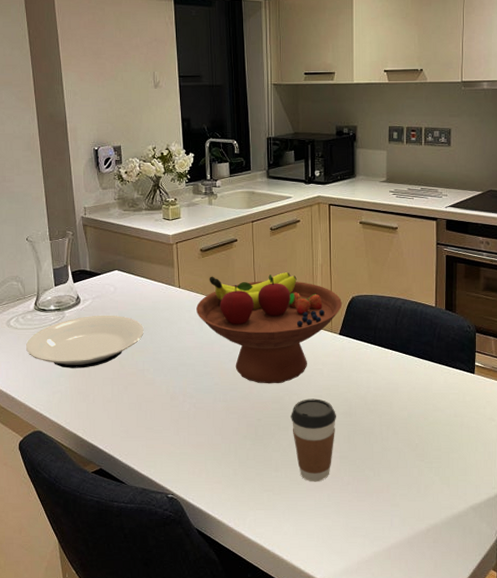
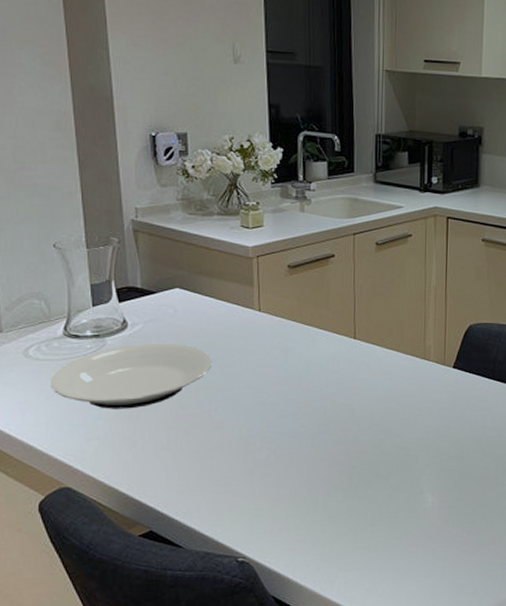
fruit bowl: present [196,272,342,384] -> none [281,295,457,425]
coffee cup: present [291,399,336,482] -> none [392,441,446,536]

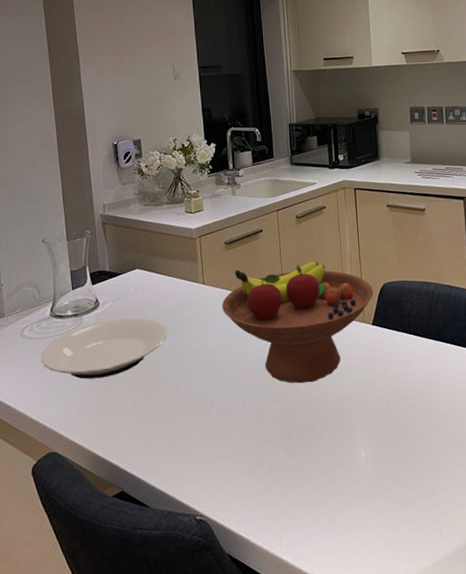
fruit bowl: none [281,295,457,425] -> present [222,261,373,384]

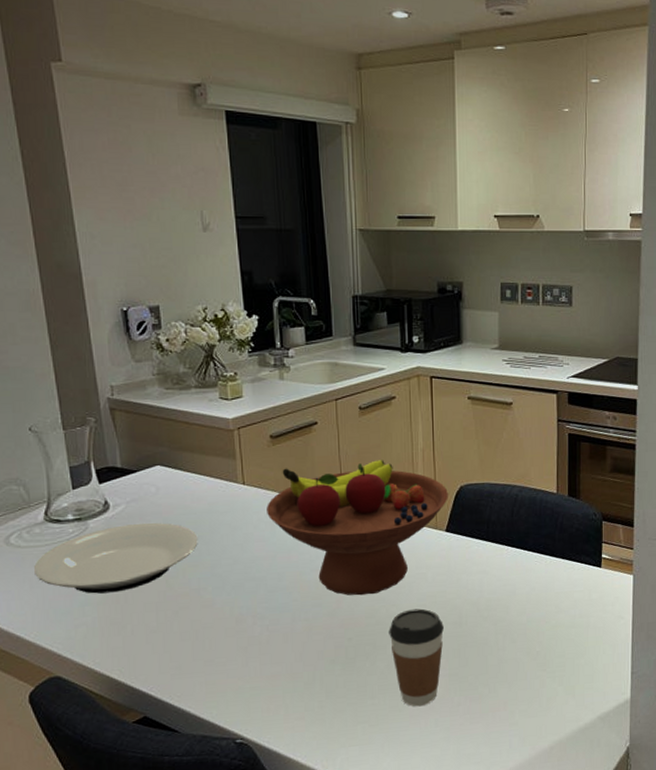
coffee cup: none [326,396,374,491] -> present [389,608,444,707]

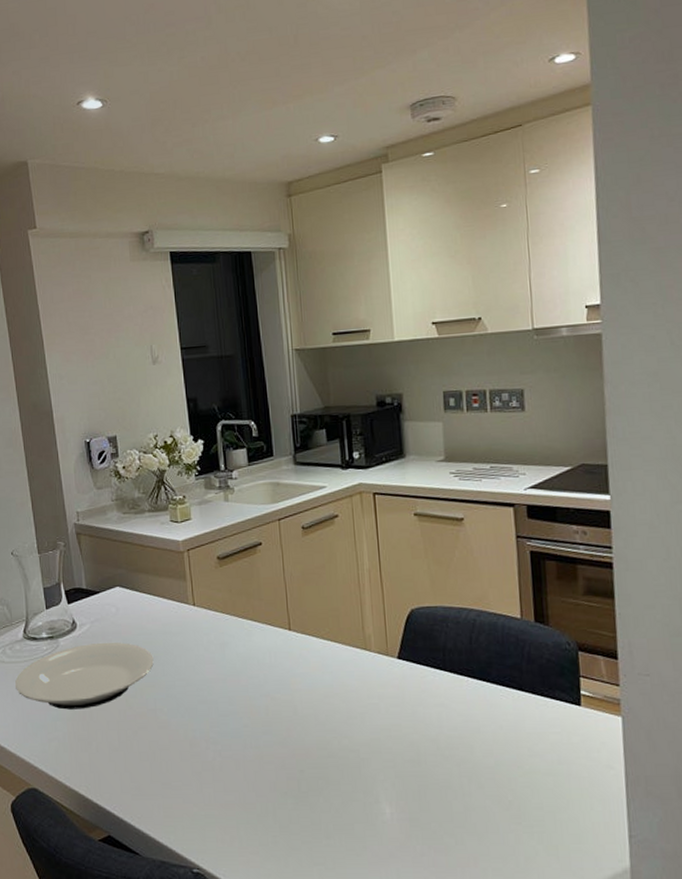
fruit bowl: present [267,460,448,596] -> none [216,581,398,725]
coffee cup: present [389,608,444,707] -> none [342,742,401,853]

